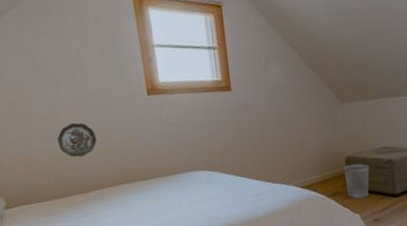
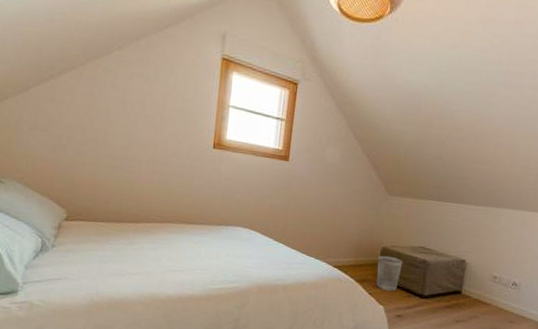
decorative plate: present [57,123,97,158] -> none [124,158,159,190]

